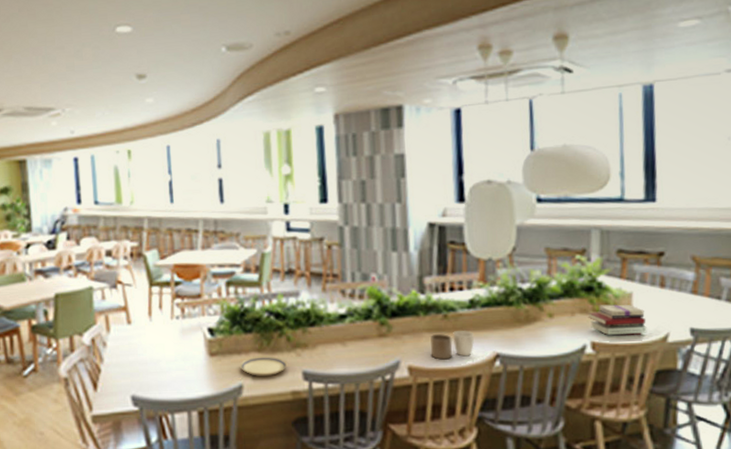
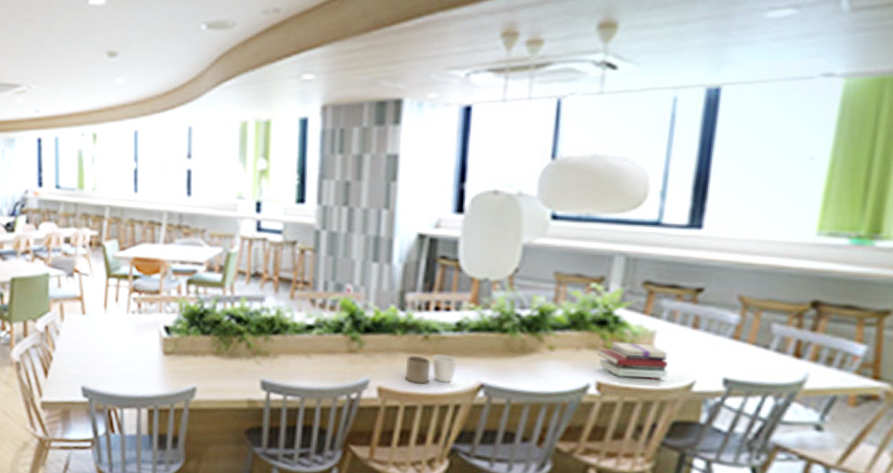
plate: present [239,355,288,377] -> none [194,359,246,382]

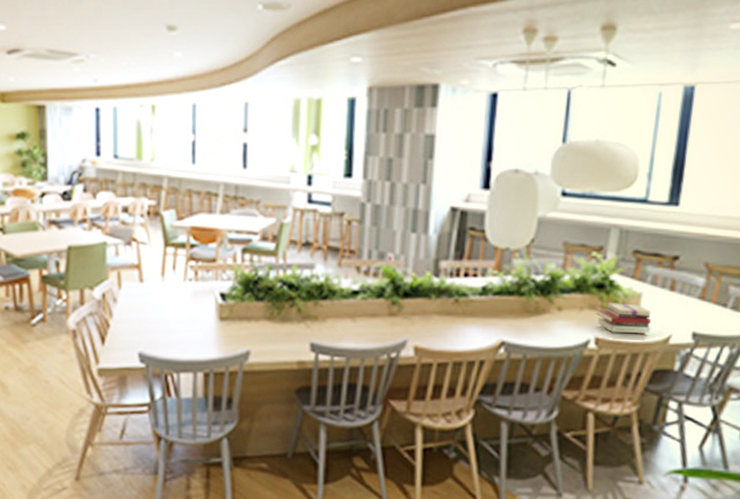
mug: present [404,356,431,384] -> none [437,317,461,343]
cup: present [431,354,458,383] -> none [461,316,483,342]

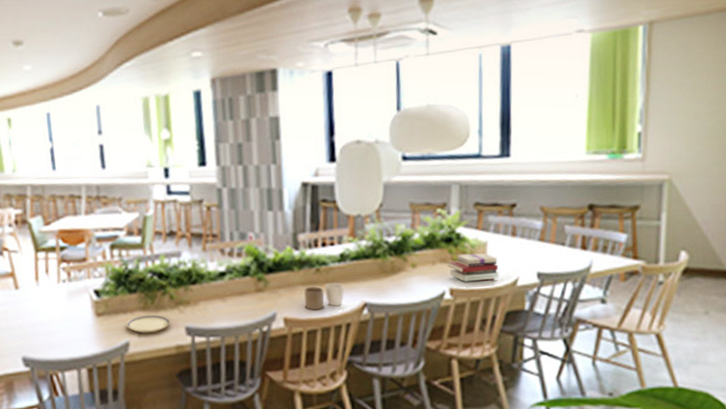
plate: none [248,324,296,345] -> present [125,313,171,334]
mug: none [437,317,461,343] -> present [304,286,325,311]
cup: none [461,316,483,342] -> present [324,283,345,307]

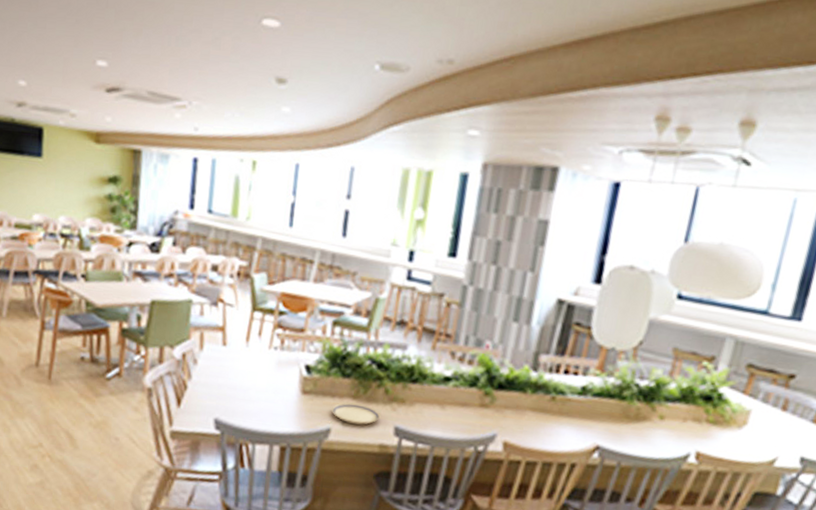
mug: present [304,286,325,311] -> none [529,414,555,442]
cup: present [324,283,345,307] -> none [555,415,579,443]
books: present [447,252,499,282] -> none [699,416,759,454]

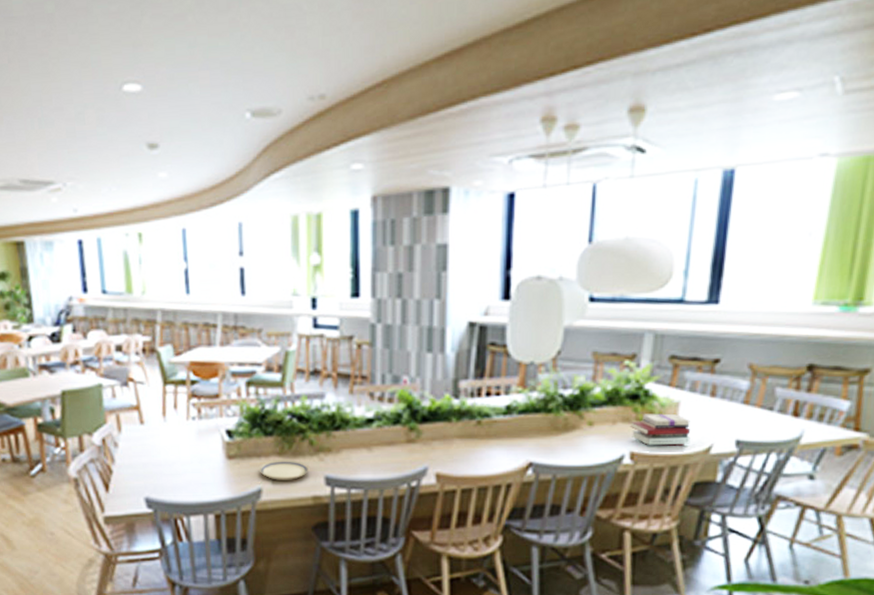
books: none [699,416,759,454] -> present [629,413,691,446]

